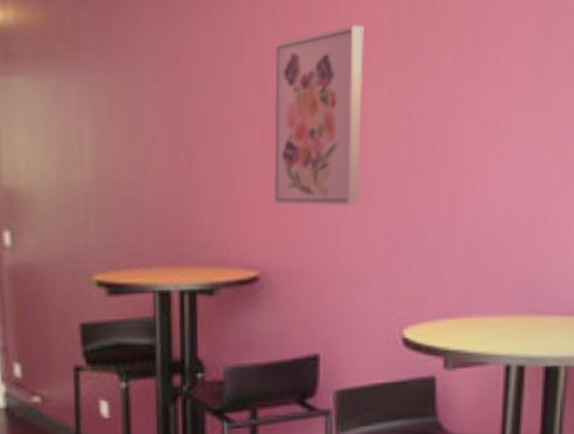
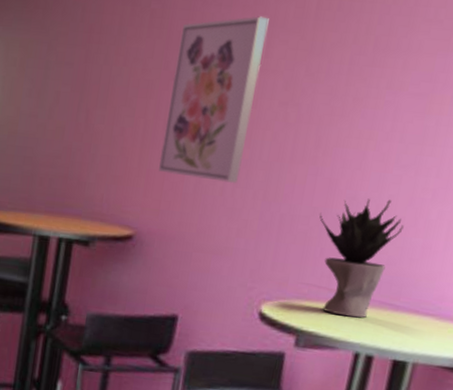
potted plant: none [448,200,534,329] -> present [319,198,404,318]

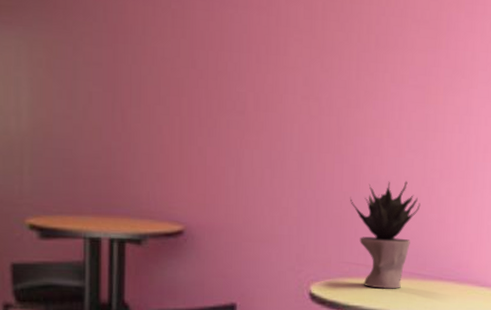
wall art: present [159,16,269,184] -> none [199,16,282,175]

